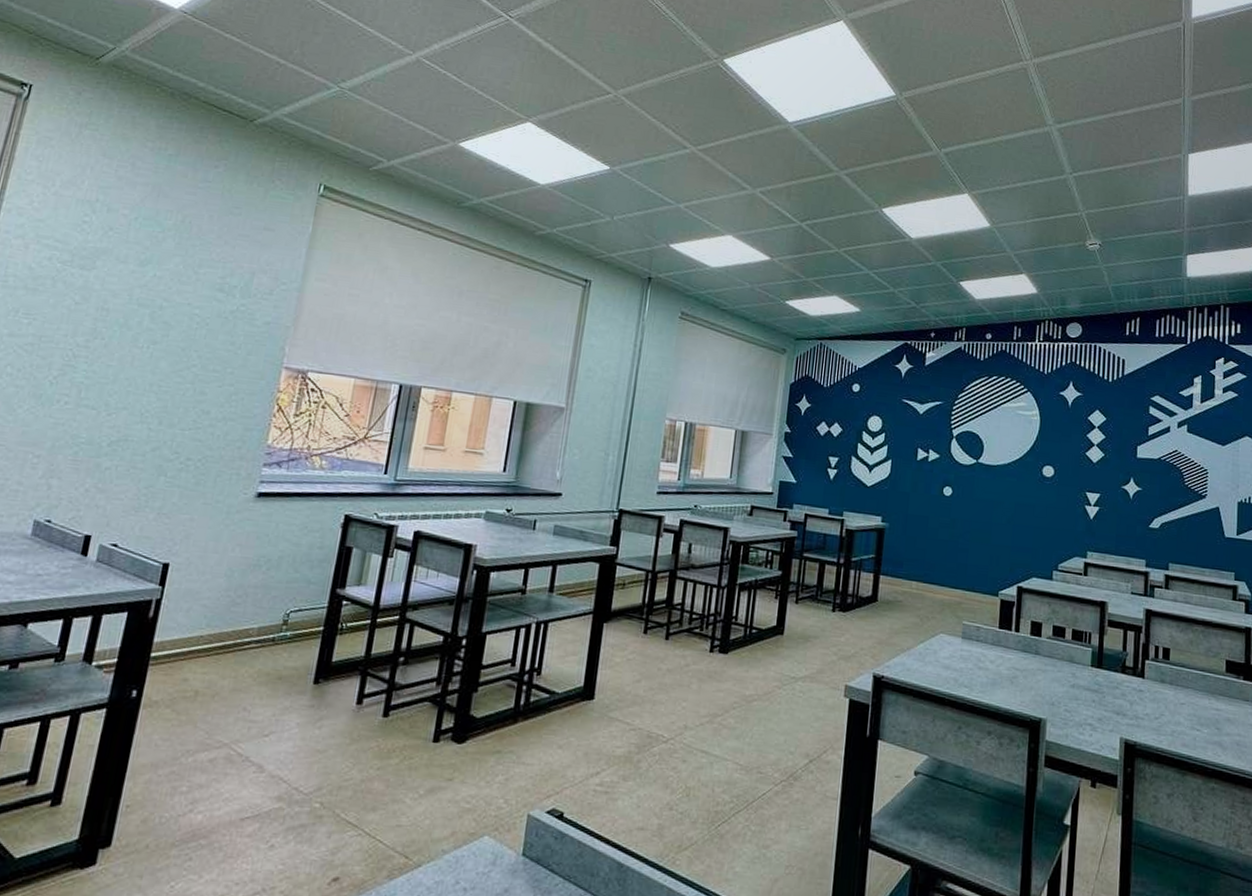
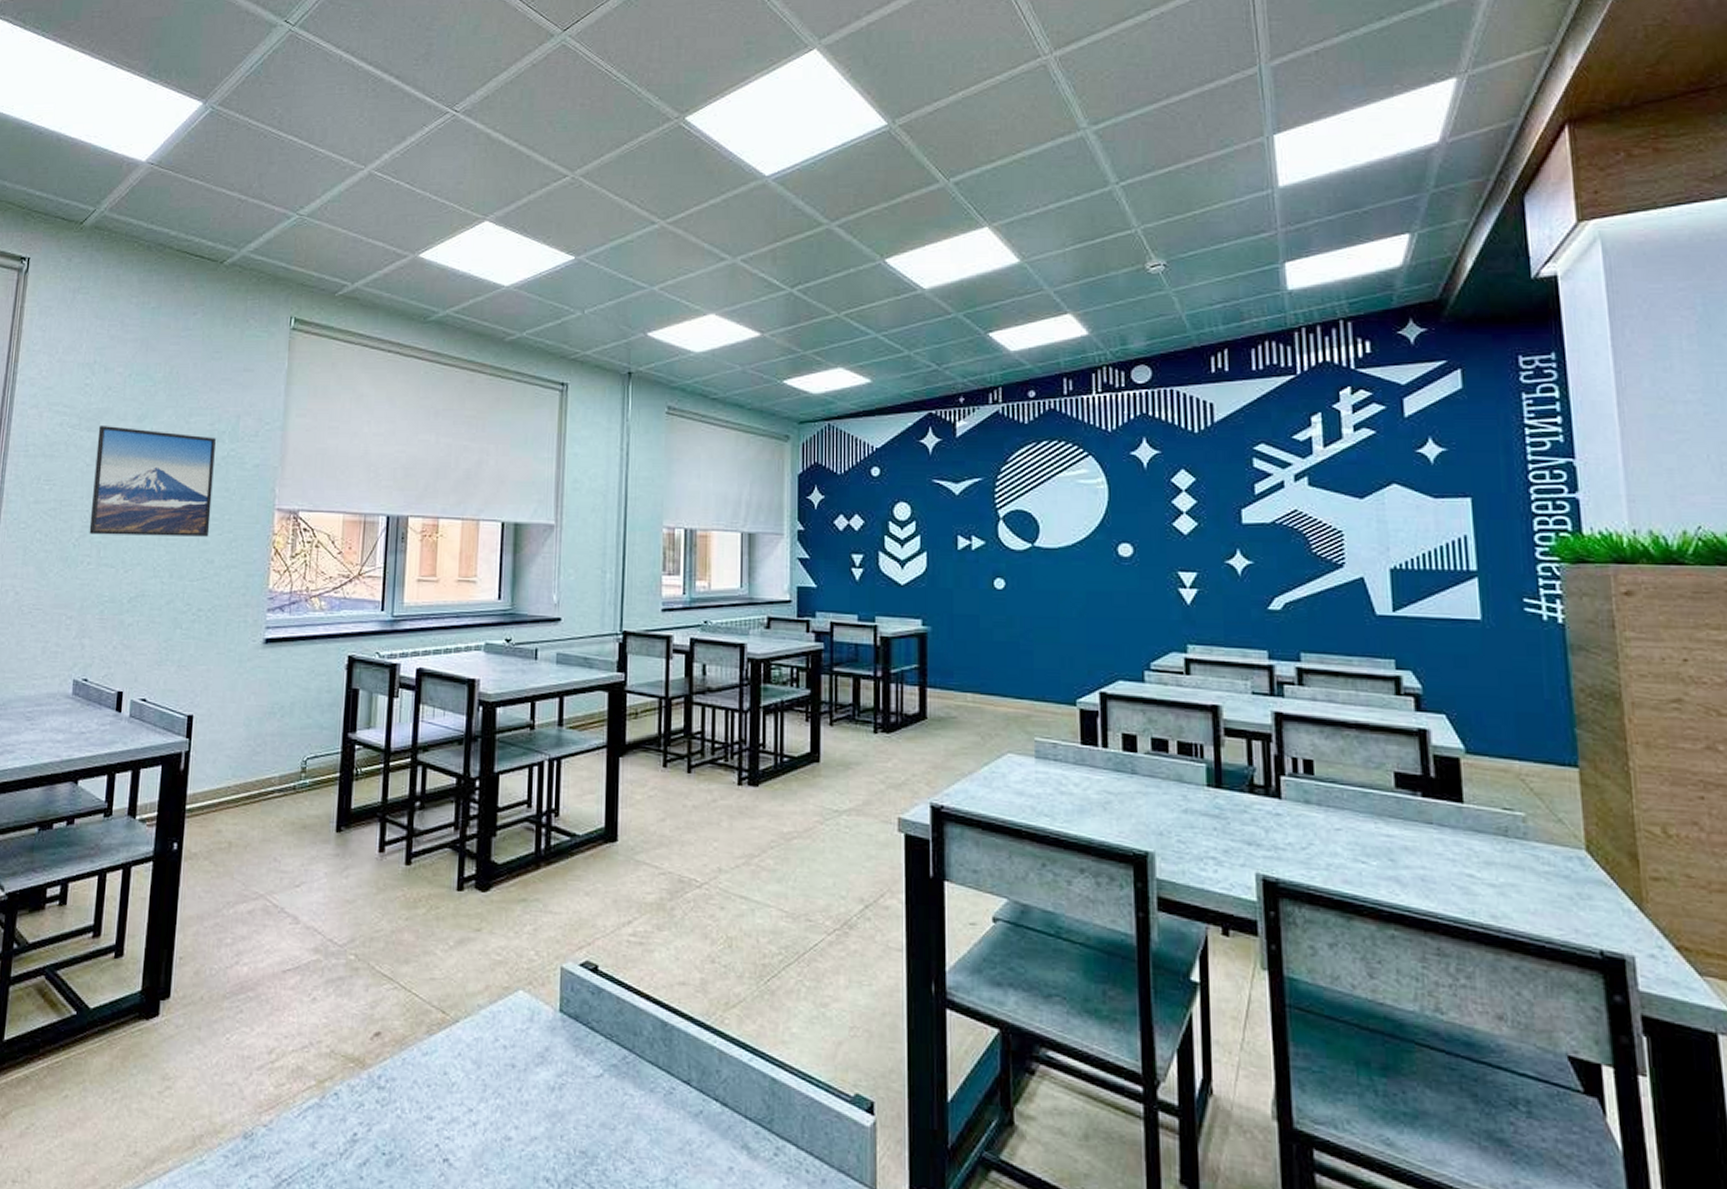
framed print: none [70,265,226,388] -> present [89,426,216,537]

